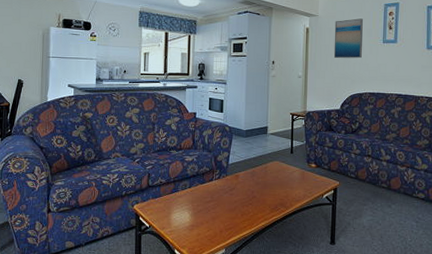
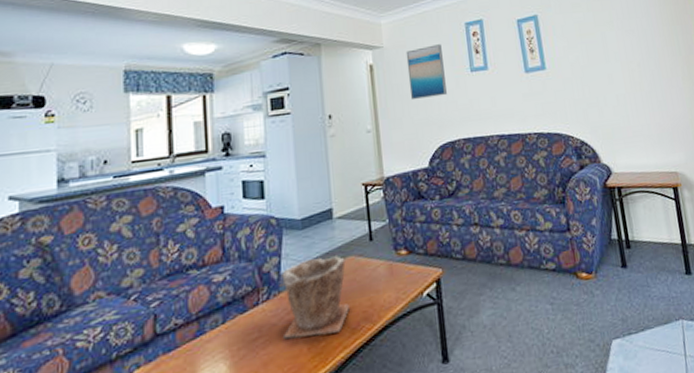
plant pot: none [227,158,272,209] -> present [282,256,349,340]

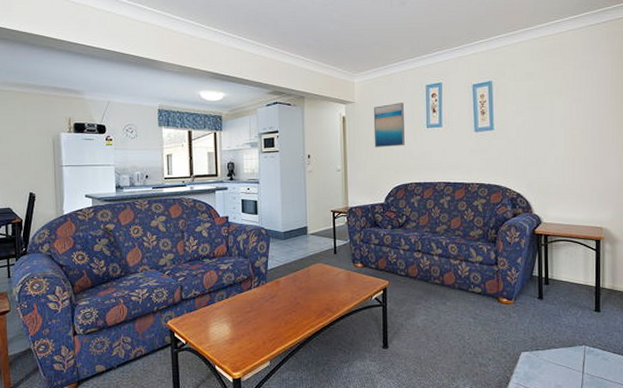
plant pot: present [282,256,349,340] -> none [268,262,316,316]

